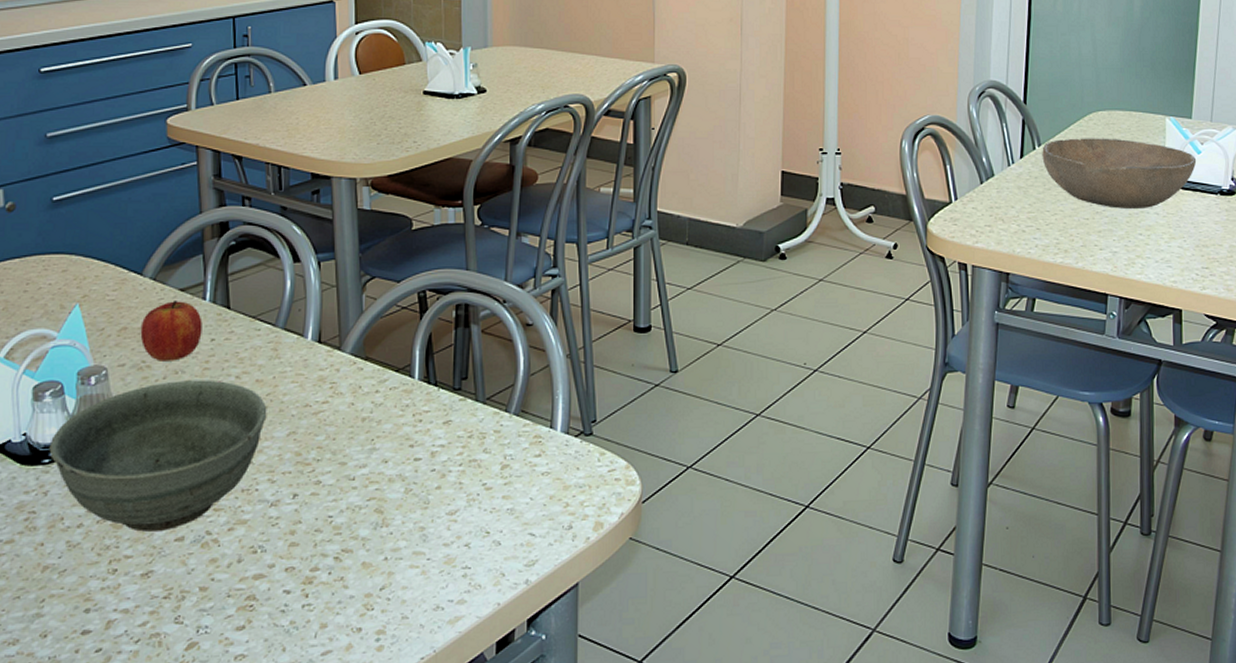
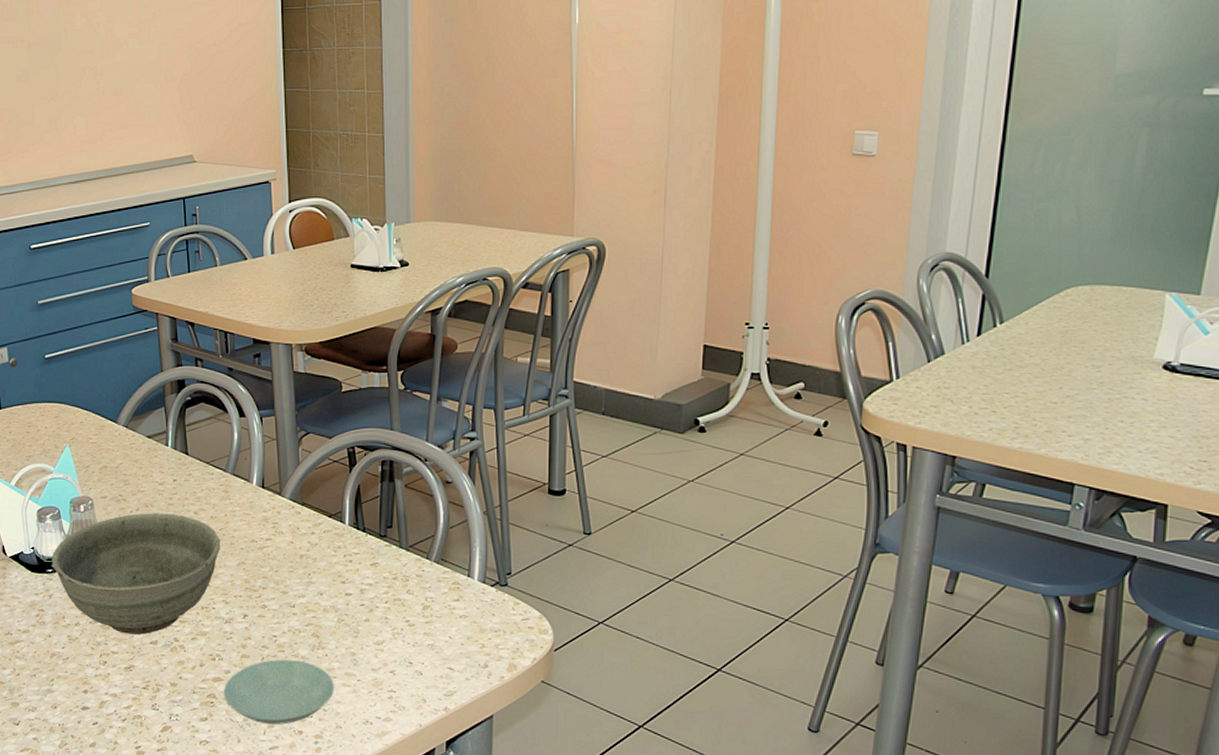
fruit: present [140,299,202,361] -> none [117,445,166,496]
saucer: none [267,542,400,625] -> present [224,659,334,725]
bowl: present [1042,138,1197,209] -> none [1004,315,1203,393]

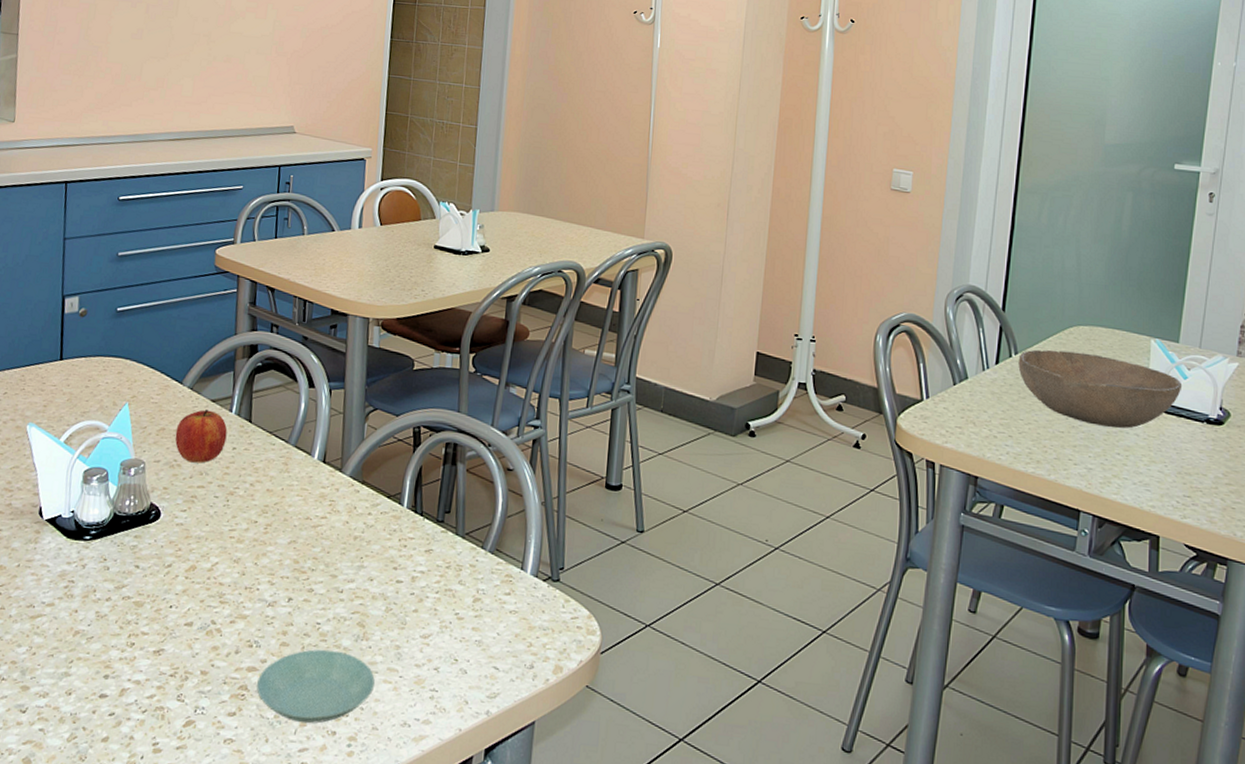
bowl: present [51,513,221,635] -> none [90,481,274,615]
fruit: none [117,445,166,496] -> present [175,408,228,463]
bowl: none [1004,315,1203,393] -> present [1018,349,1182,429]

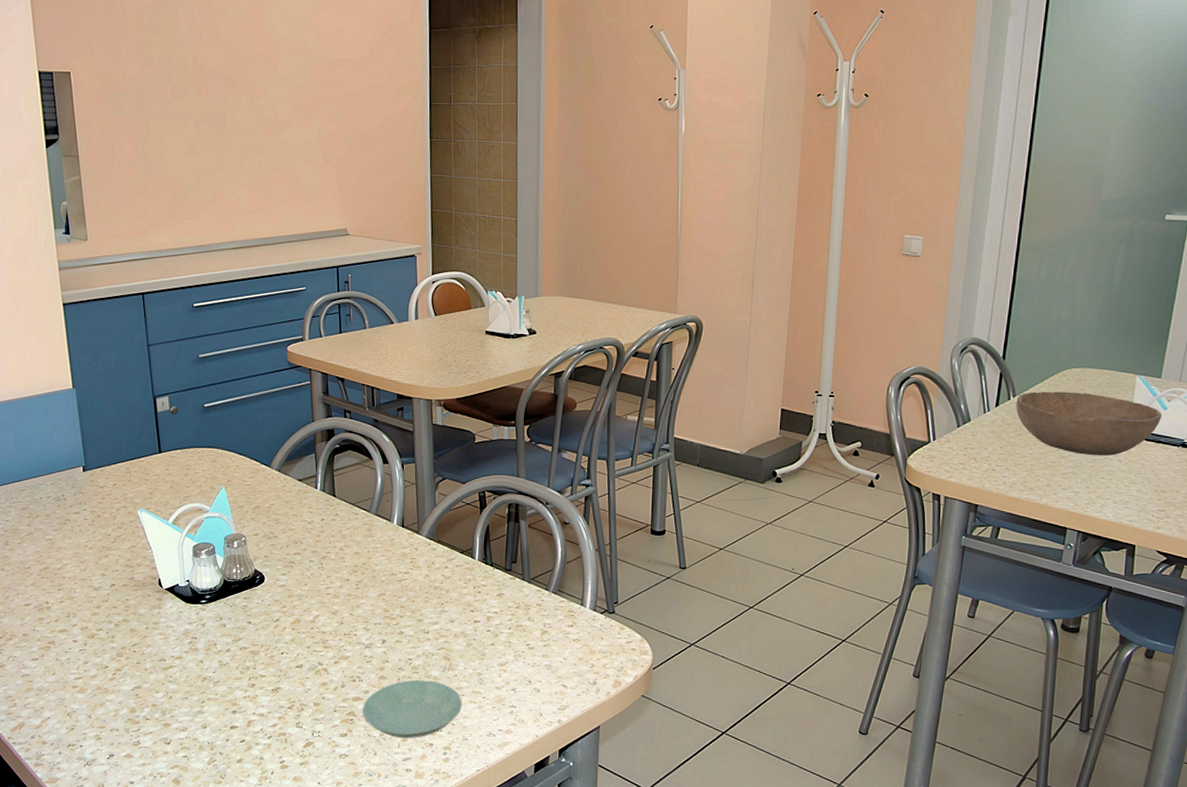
fruit: present [175,408,228,463] -> none [269,487,315,534]

